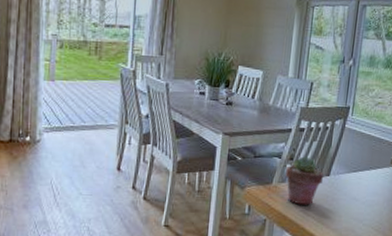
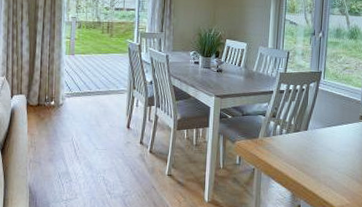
potted succulent: present [285,156,325,205] -> none [270,114,303,156]

